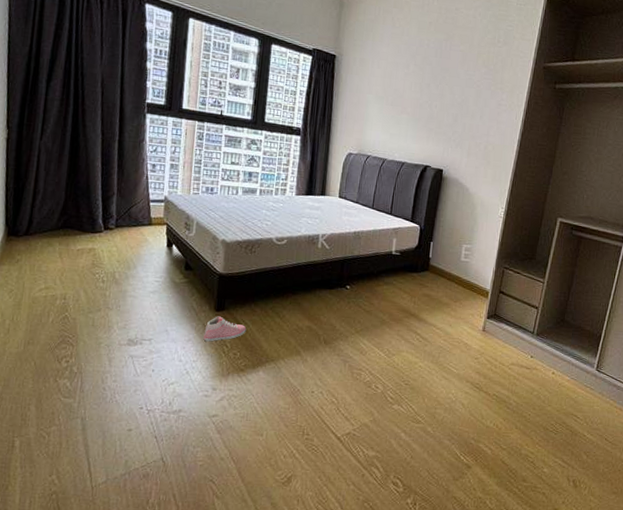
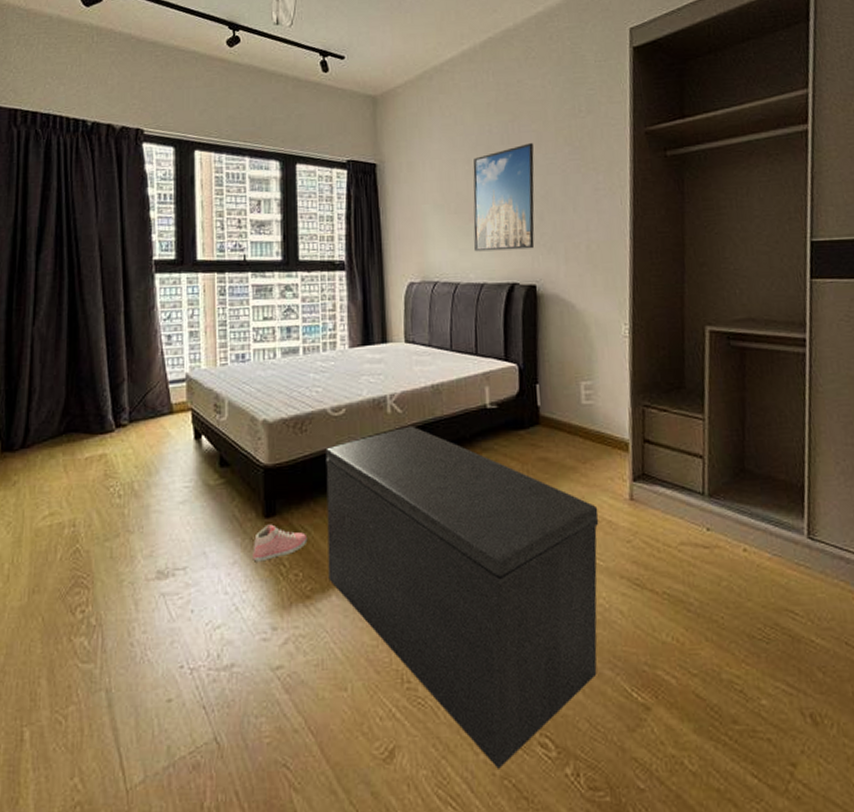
bench: none [259,259,459,496] -> present [326,426,599,769]
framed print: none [401,60,459,142] -> present [473,143,535,252]

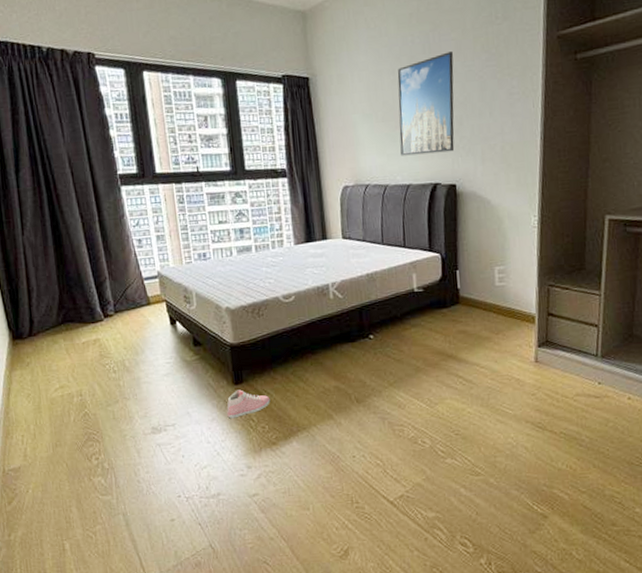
bench: present [326,426,599,769] -> none [280,308,509,561]

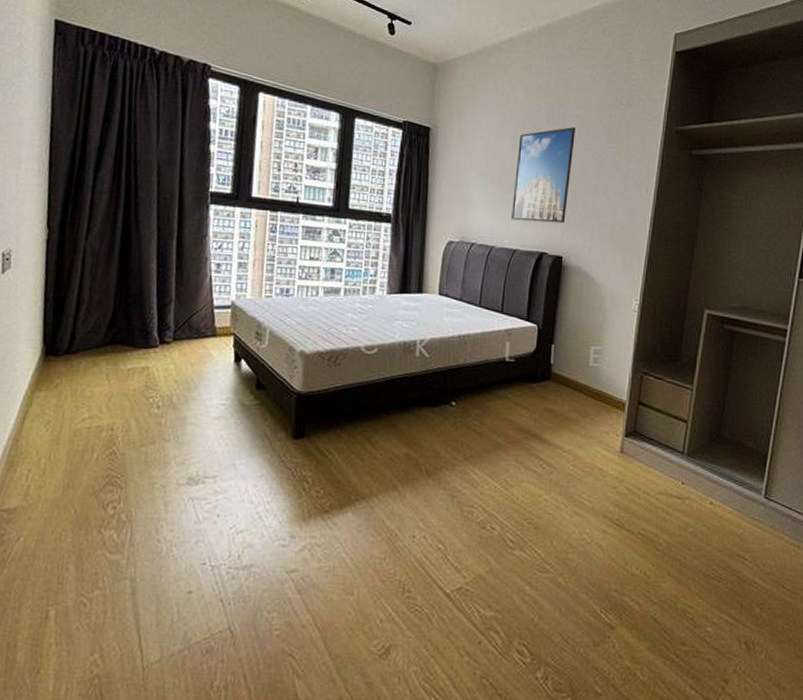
sneaker: present [226,389,271,419] -> none [279,445,331,477]

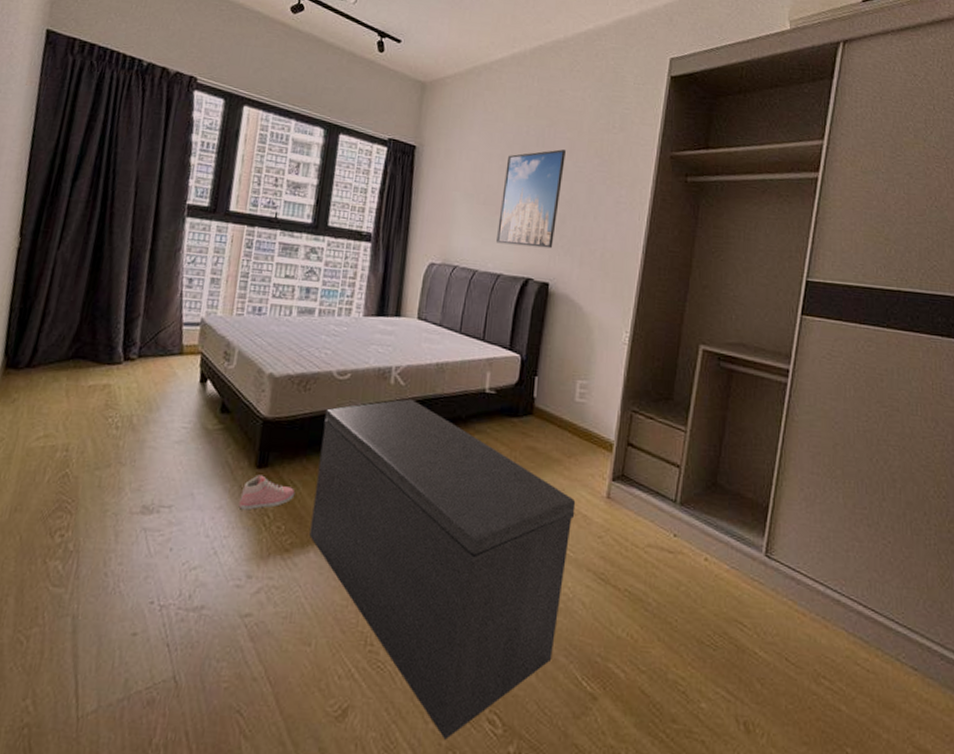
sneaker: none [279,445,331,477] -> present [239,474,295,510]
bench: none [347,370,592,669] -> present [309,399,576,740]

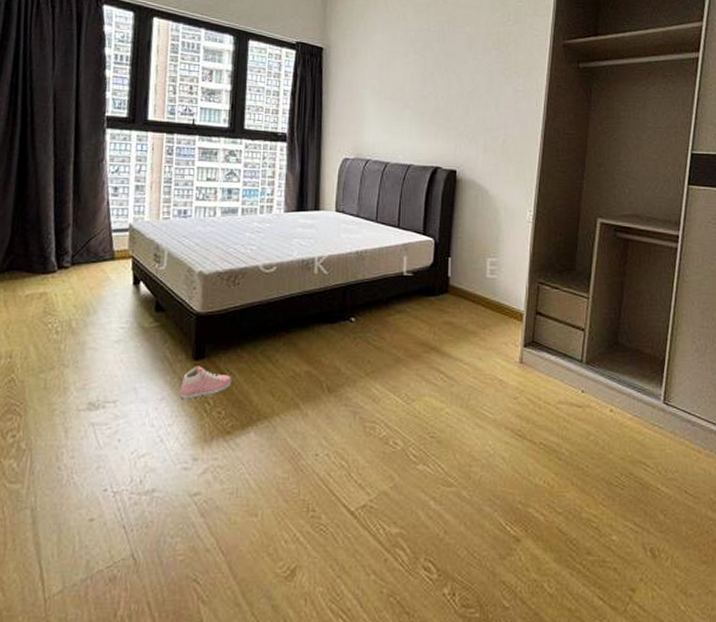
bench: present [309,399,576,740] -> none [248,286,492,588]
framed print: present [495,149,566,249] -> none [404,44,465,138]

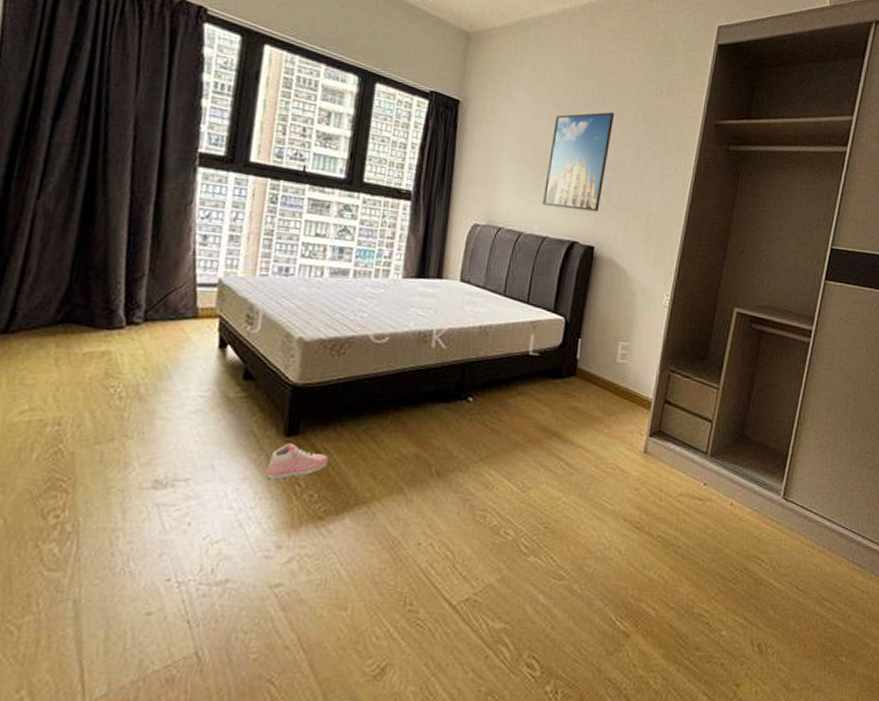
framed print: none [404,44,465,138] -> present [541,112,614,212]

